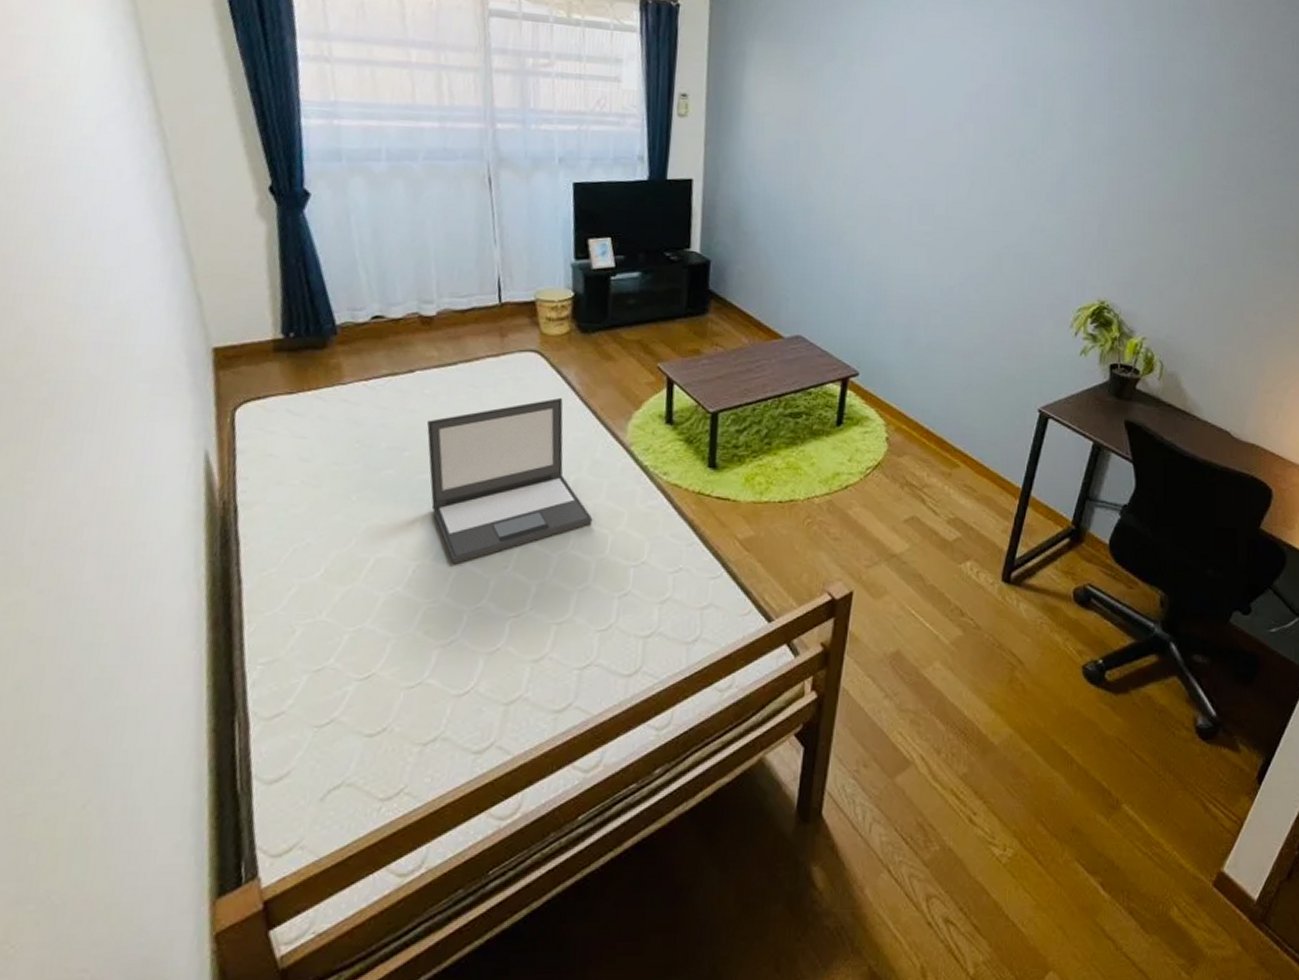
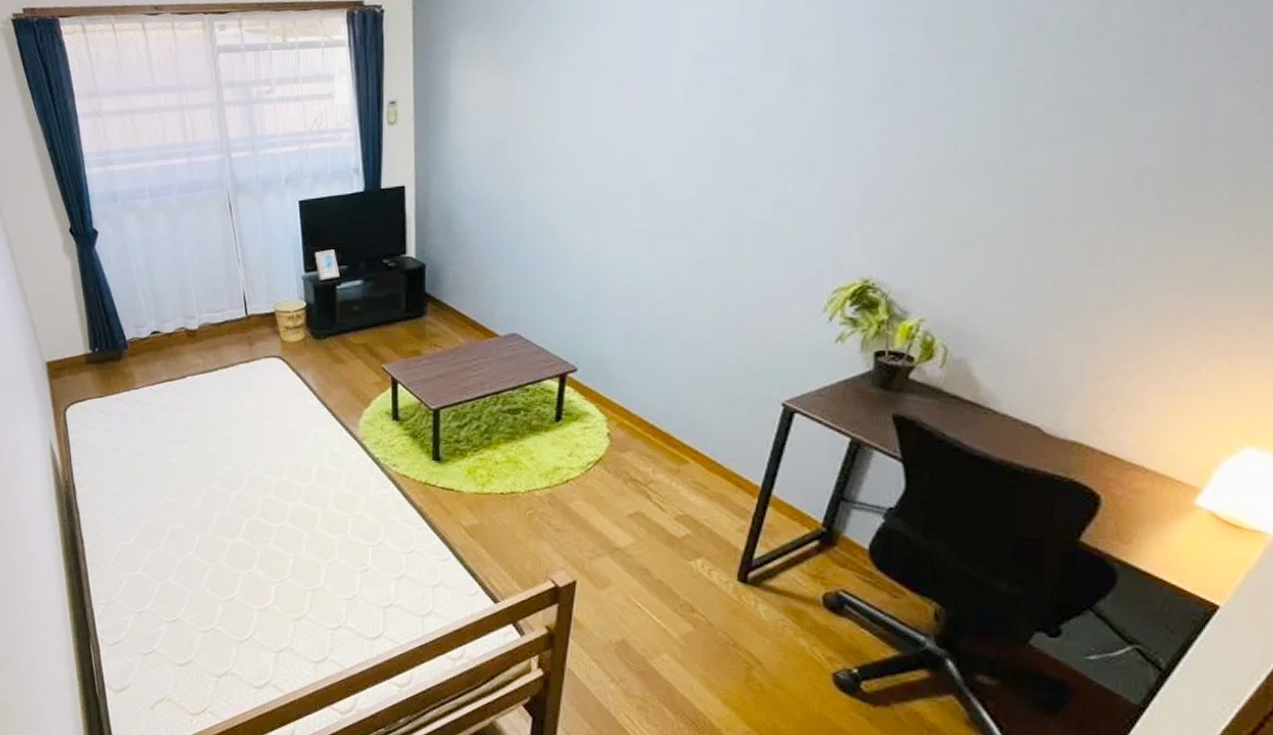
laptop: present [427,397,593,565] -> none [199,397,335,537]

